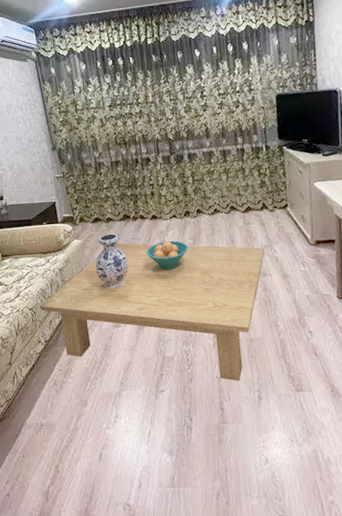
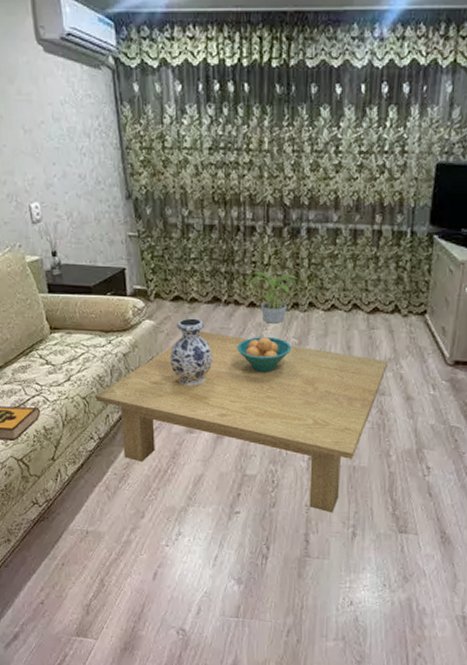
potted plant: none [149,190,190,230] -> present [249,271,302,324]

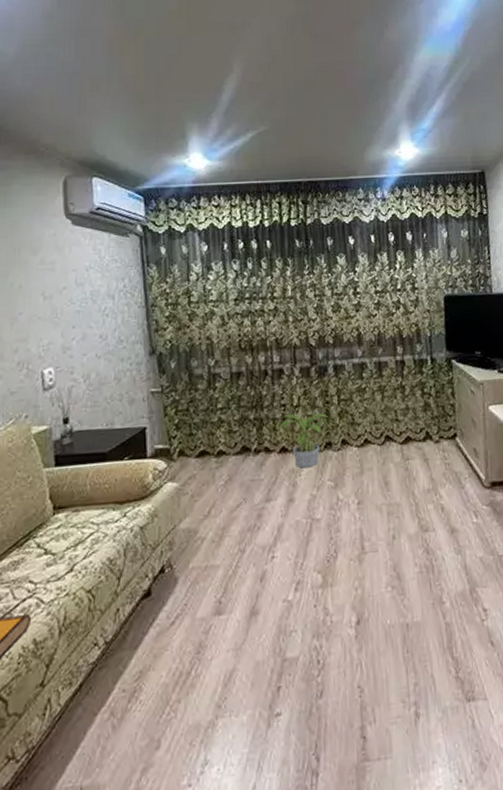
coffee table: present [94,331,389,513] -> none [102,486,428,692]
vase: present [169,318,213,386] -> none [194,473,244,555]
fruit bowl: present [237,337,292,372] -> none [269,483,328,525]

